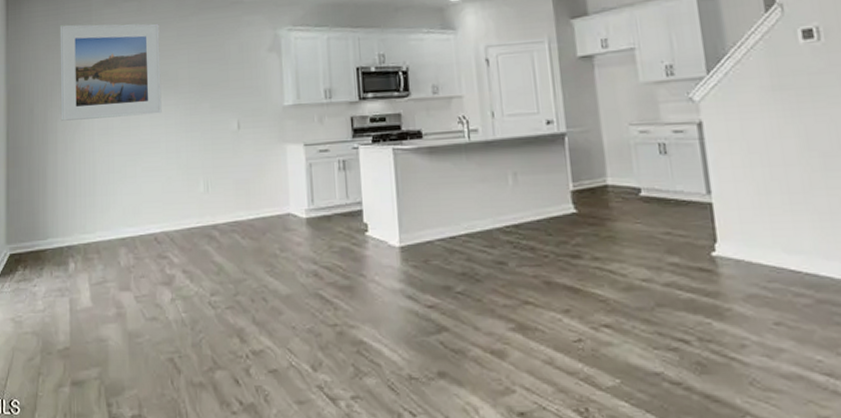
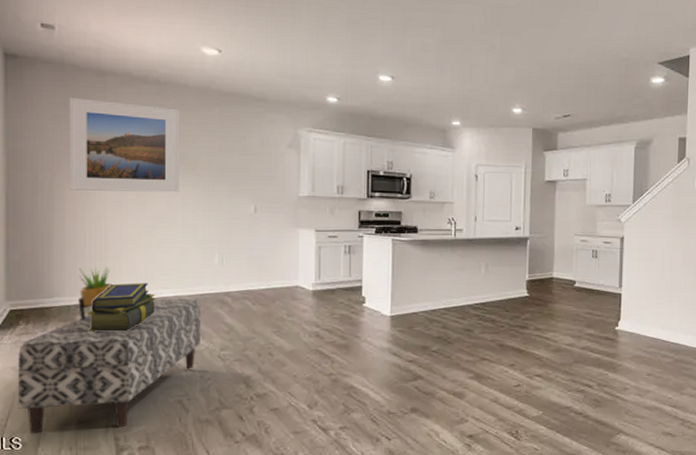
bench: none [16,233,190,396] -> present [17,298,201,434]
potted plant: none [70,201,101,263] -> present [78,266,112,320]
stack of books: none [79,218,143,276] -> present [87,283,156,332]

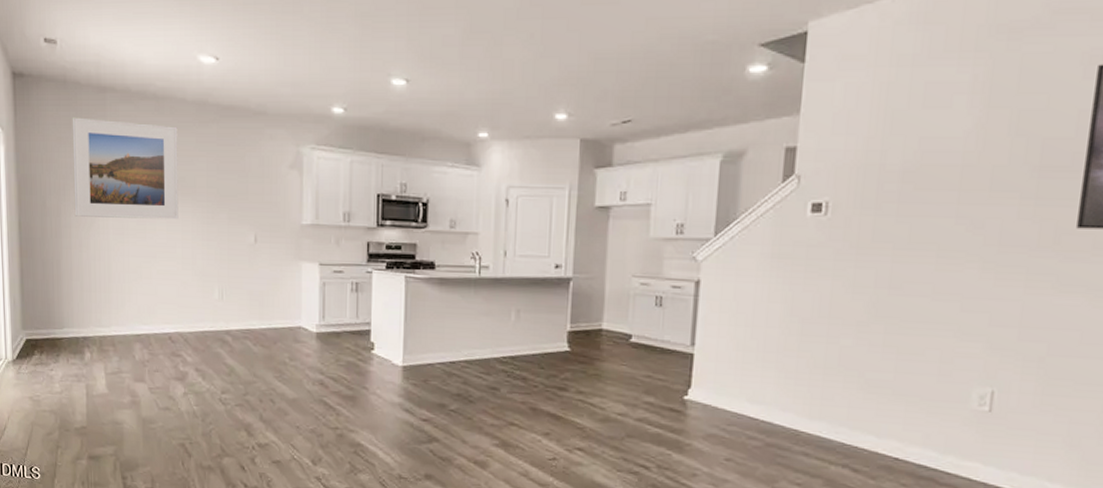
bench: present [17,298,201,434] -> none [34,334,202,467]
potted plant: present [78,266,112,320] -> none [86,297,116,353]
stack of books: present [87,283,156,332] -> none [94,316,158,368]

